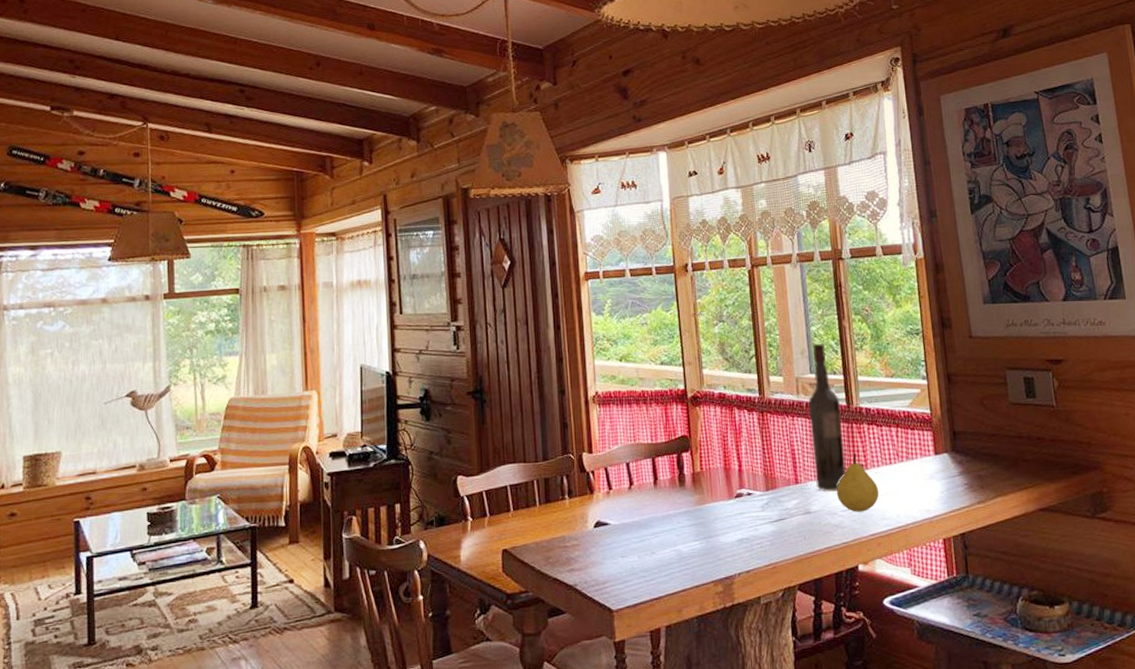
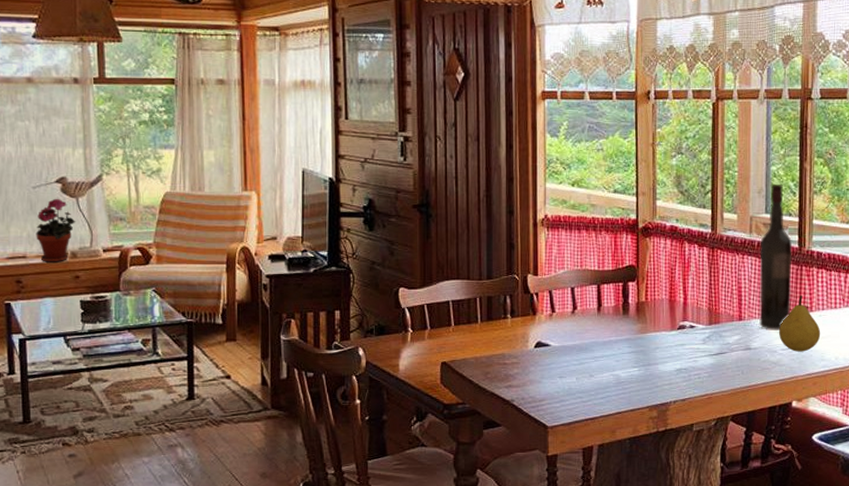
potted plant: none [106,412,145,477] -> present [36,198,76,262]

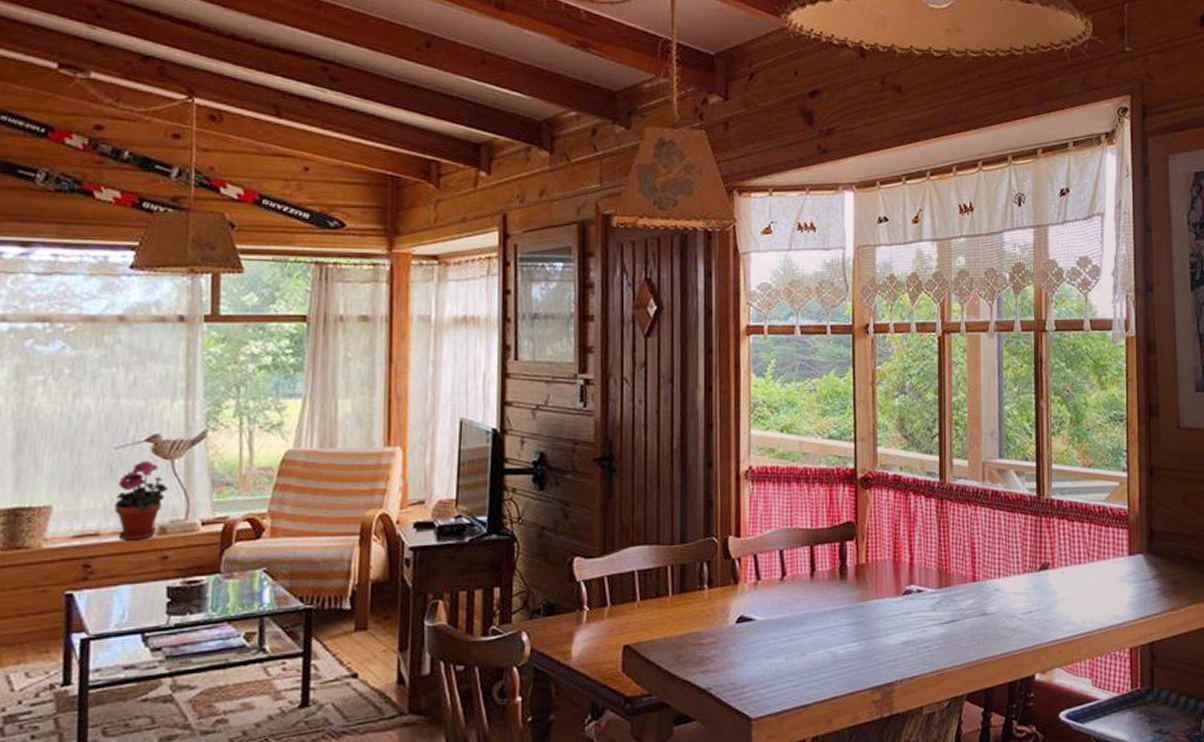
wine bottle: present [759,185,793,329] -> none [994,426,1031,591]
fruit: present [778,294,821,352] -> none [1017,549,1065,616]

